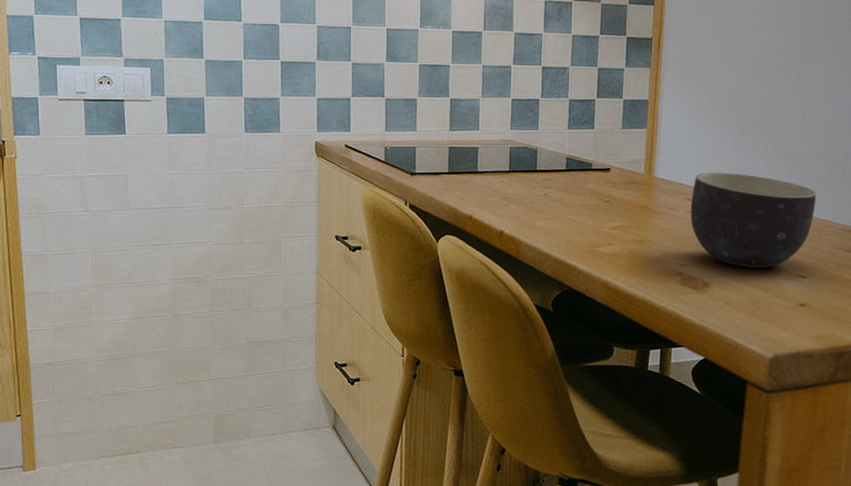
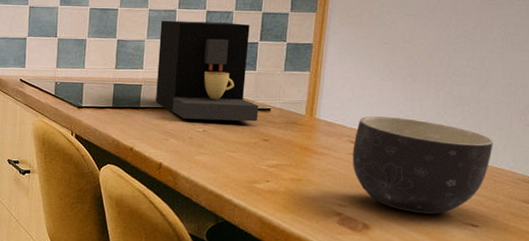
coffee maker: none [494,77,599,183] -> present [156,20,259,122]

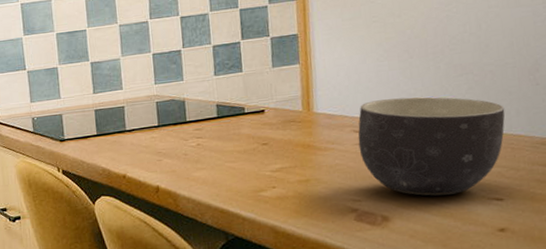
coffee maker: present [156,20,259,122] -> none [133,24,253,135]

